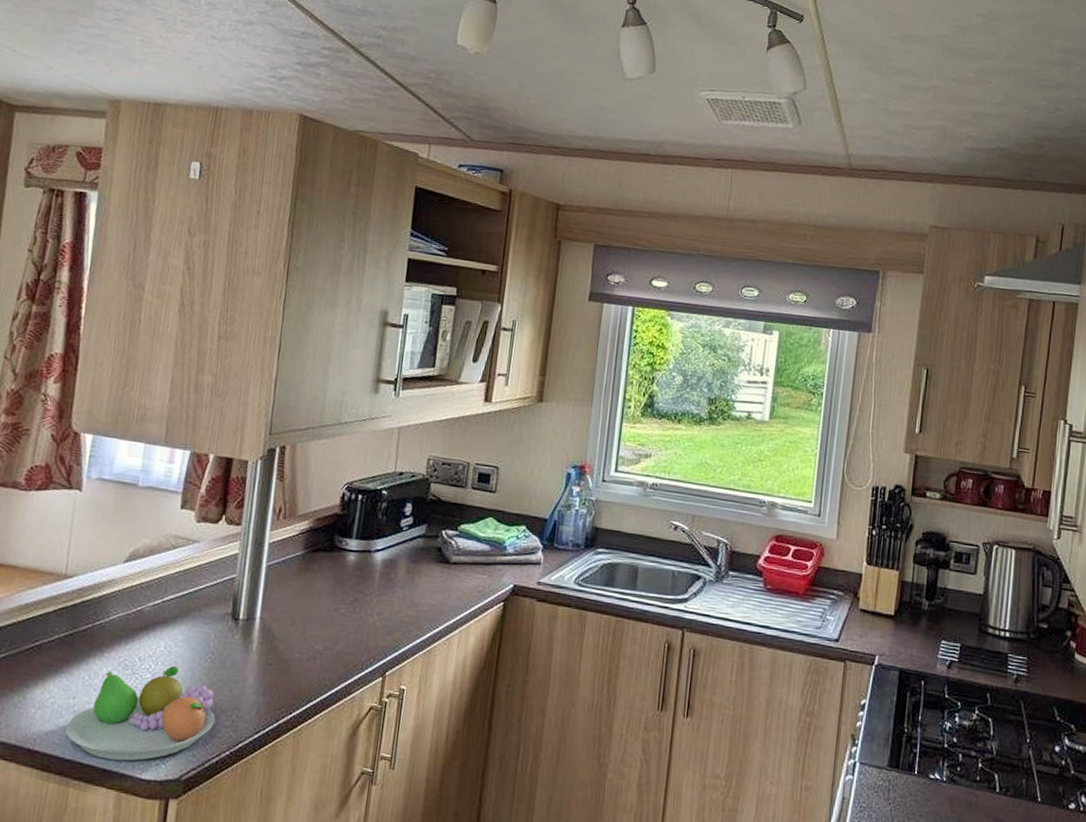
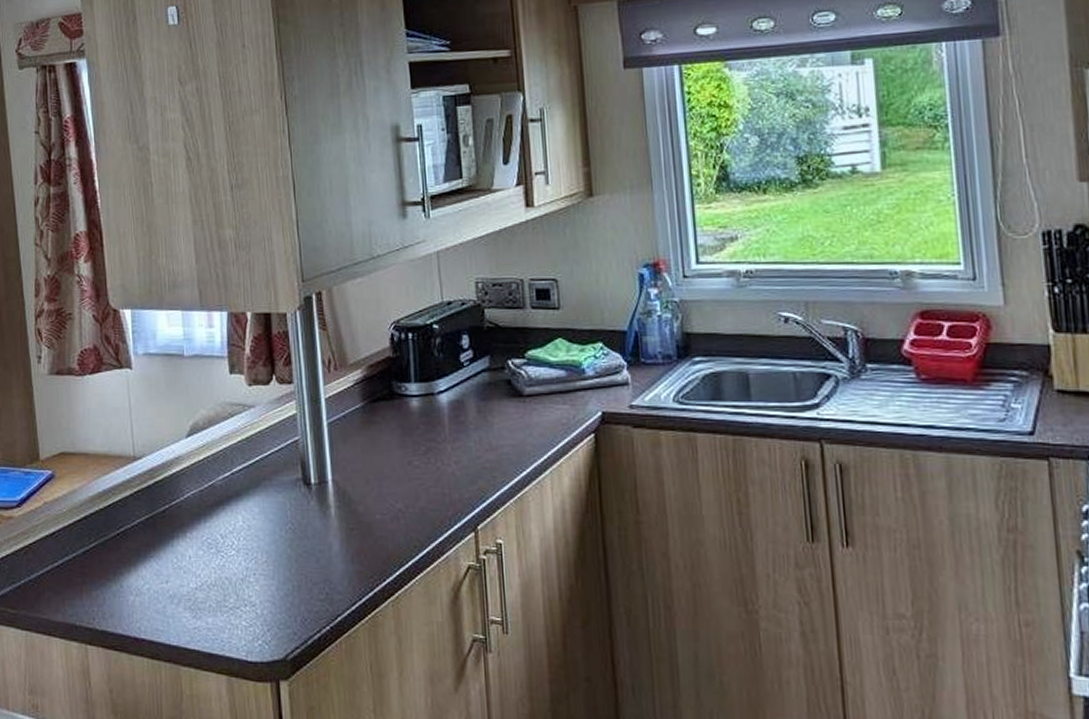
fruit bowl: present [65,666,216,761] -> none [166,541,309,644]

